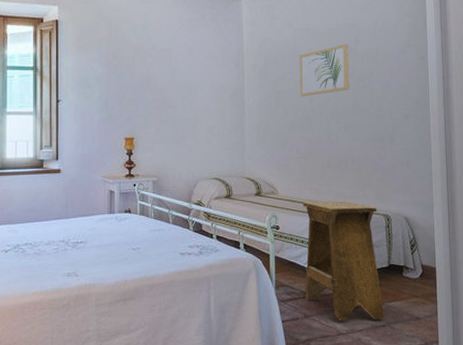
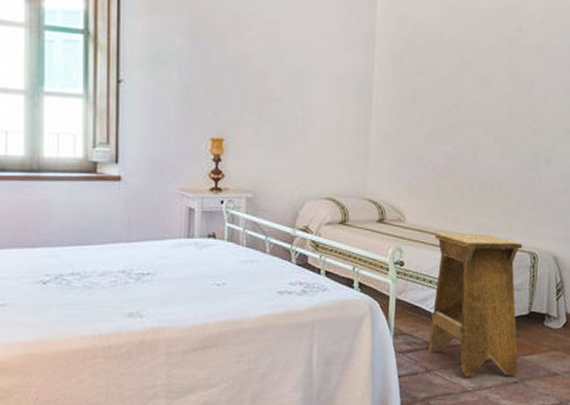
wall art: present [299,44,350,97] -> none [443,32,510,99]

